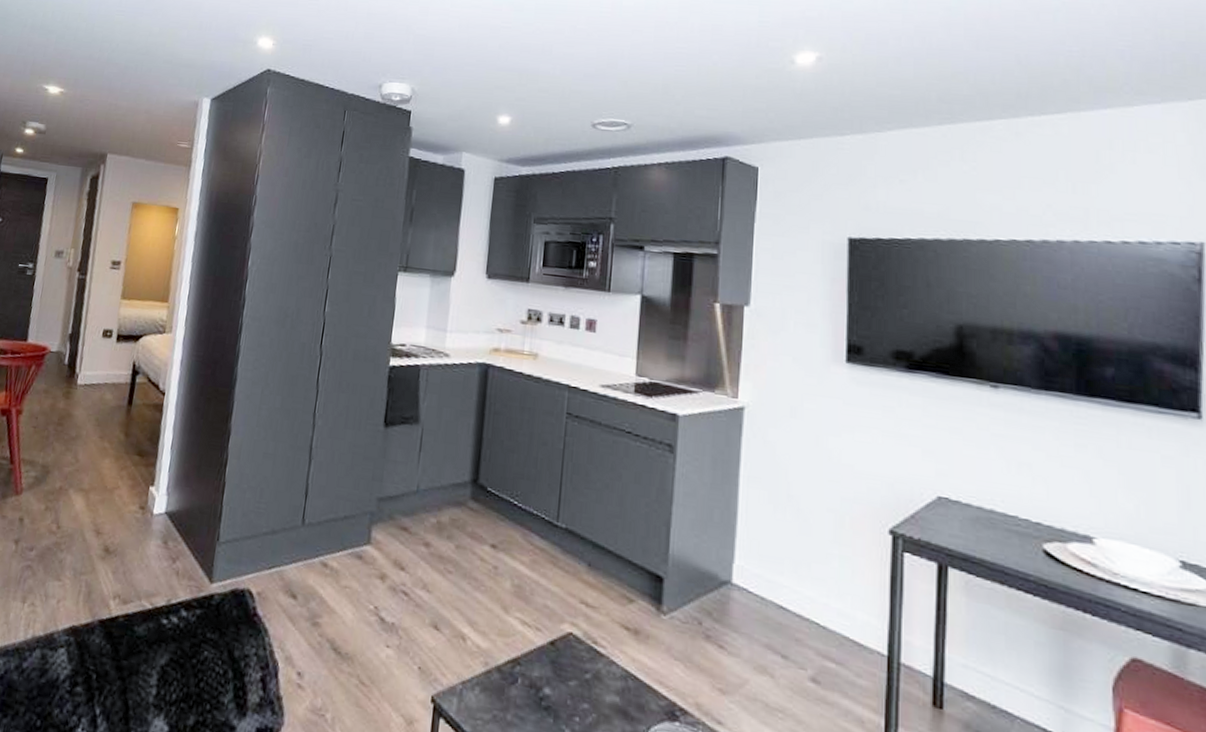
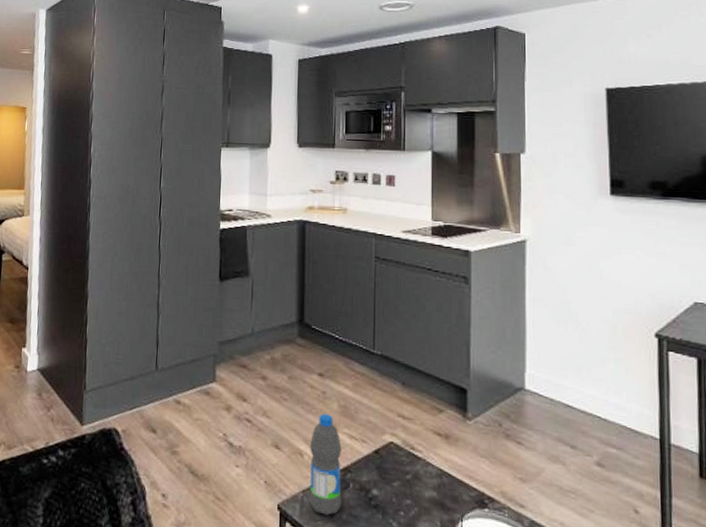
water bottle: none [468,592,512,715] -> present [309,413,342,516]

